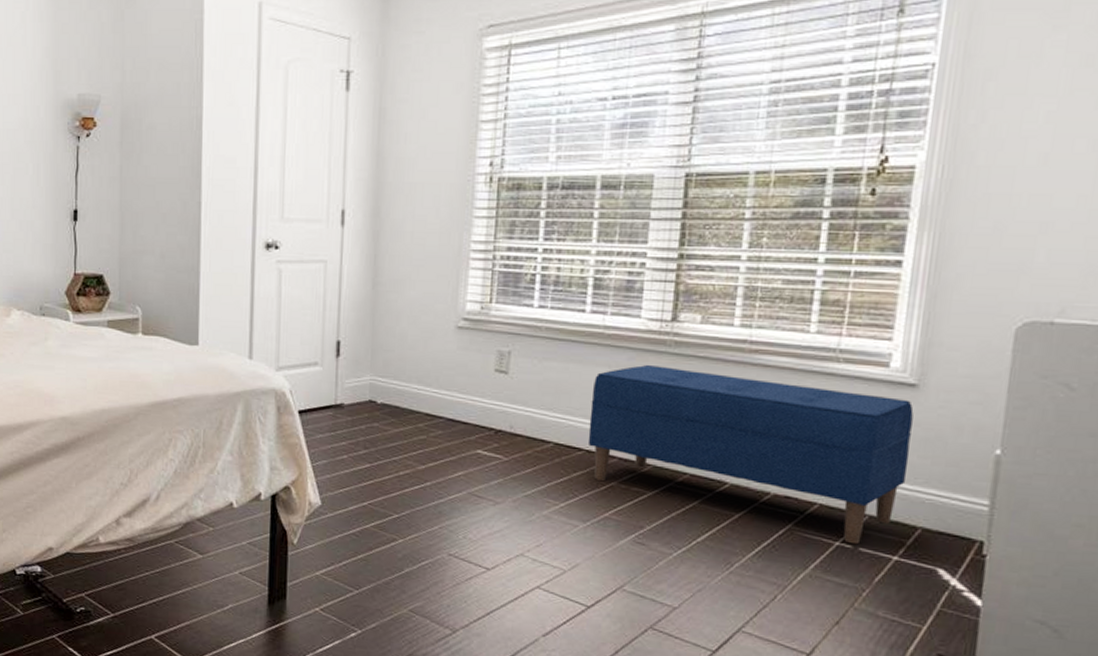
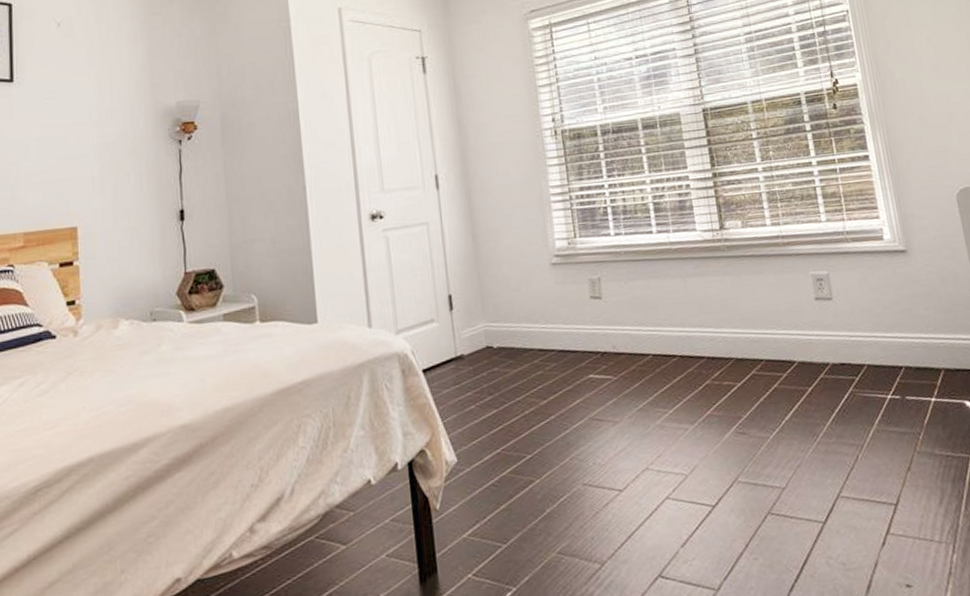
bench: present [587,364,914,545] -> none [672,264,922,395]

